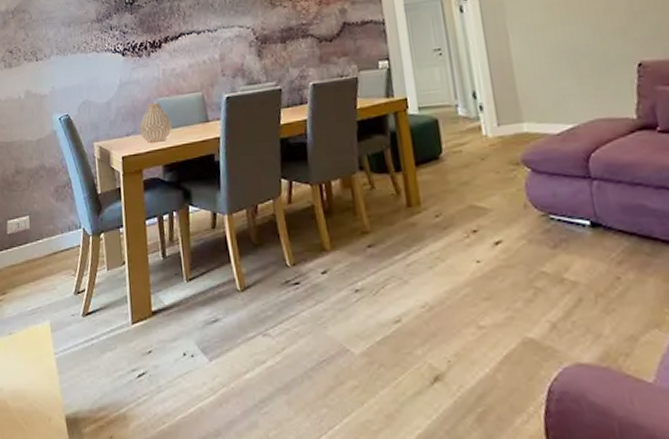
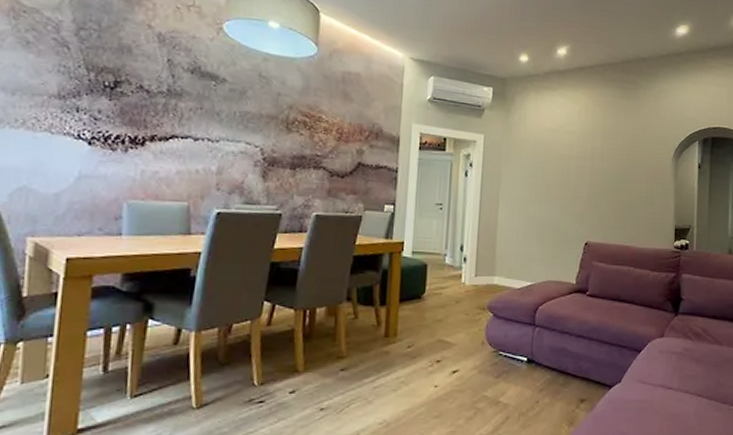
vase: present [139,103,173,143] -> none [96,204,144,248]

